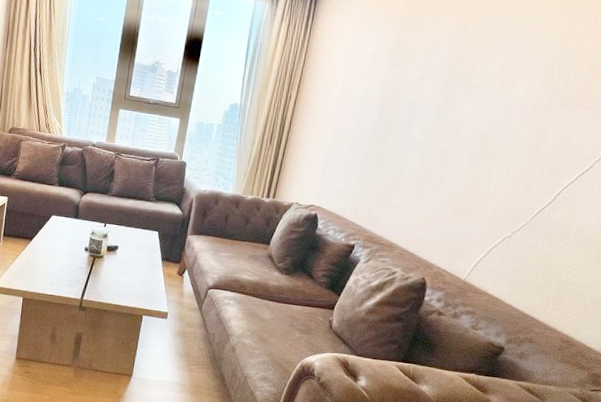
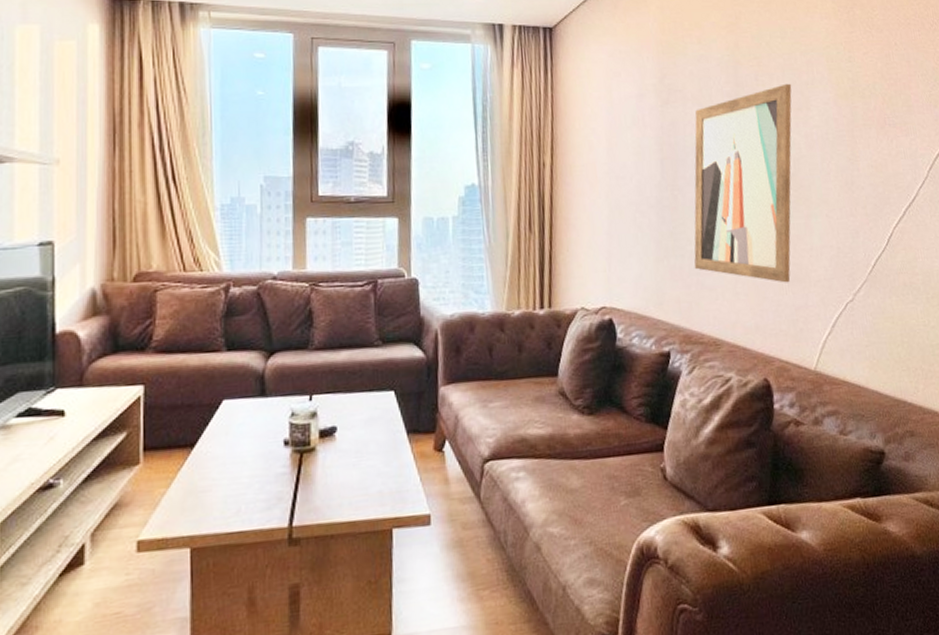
wall art: none [387,61,506,214] -> present [694,83,792,283]

